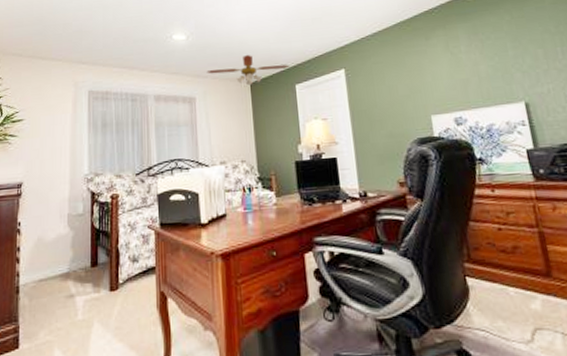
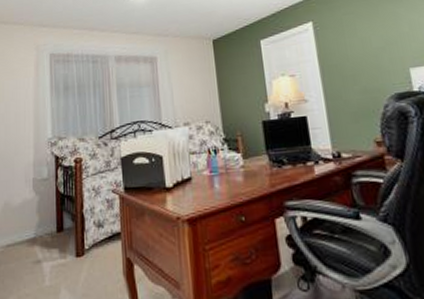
ceiling fan: present [206,54,290,86] -> none [167,10,254,43]

